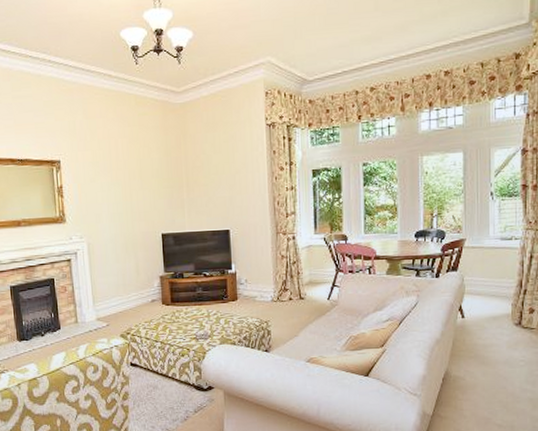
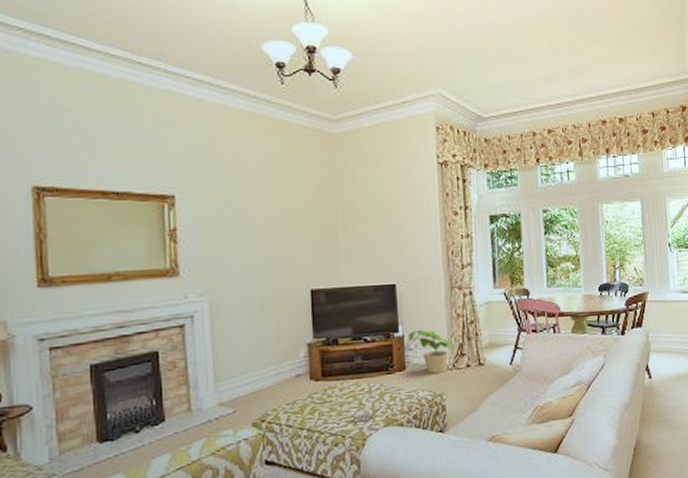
potted plant: none [240,267,276,304] -> present [408,329,451,374]

